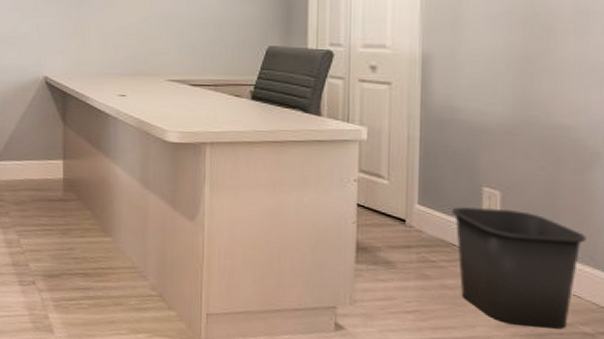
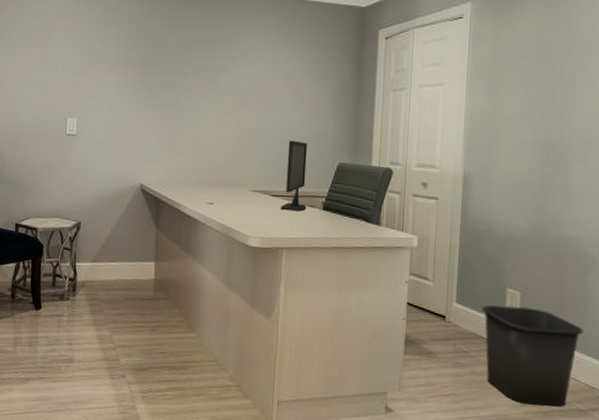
computer monitor: none [202,23,232,102] -> present [281,140,308,212]

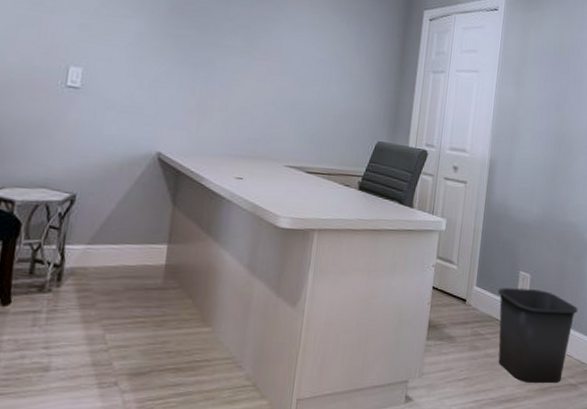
computer monitor: present [281,140,308,212] -> none [316,114,348,191]

